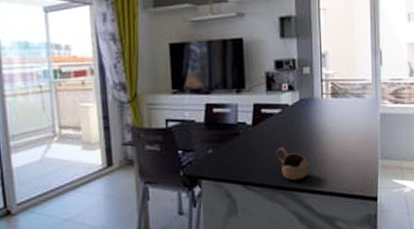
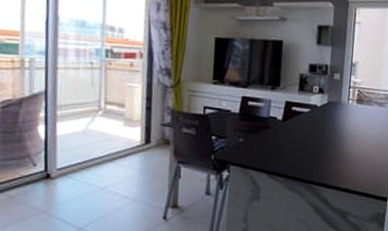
cup: present [276,147,310,181] -> none [301,143,330,175]

